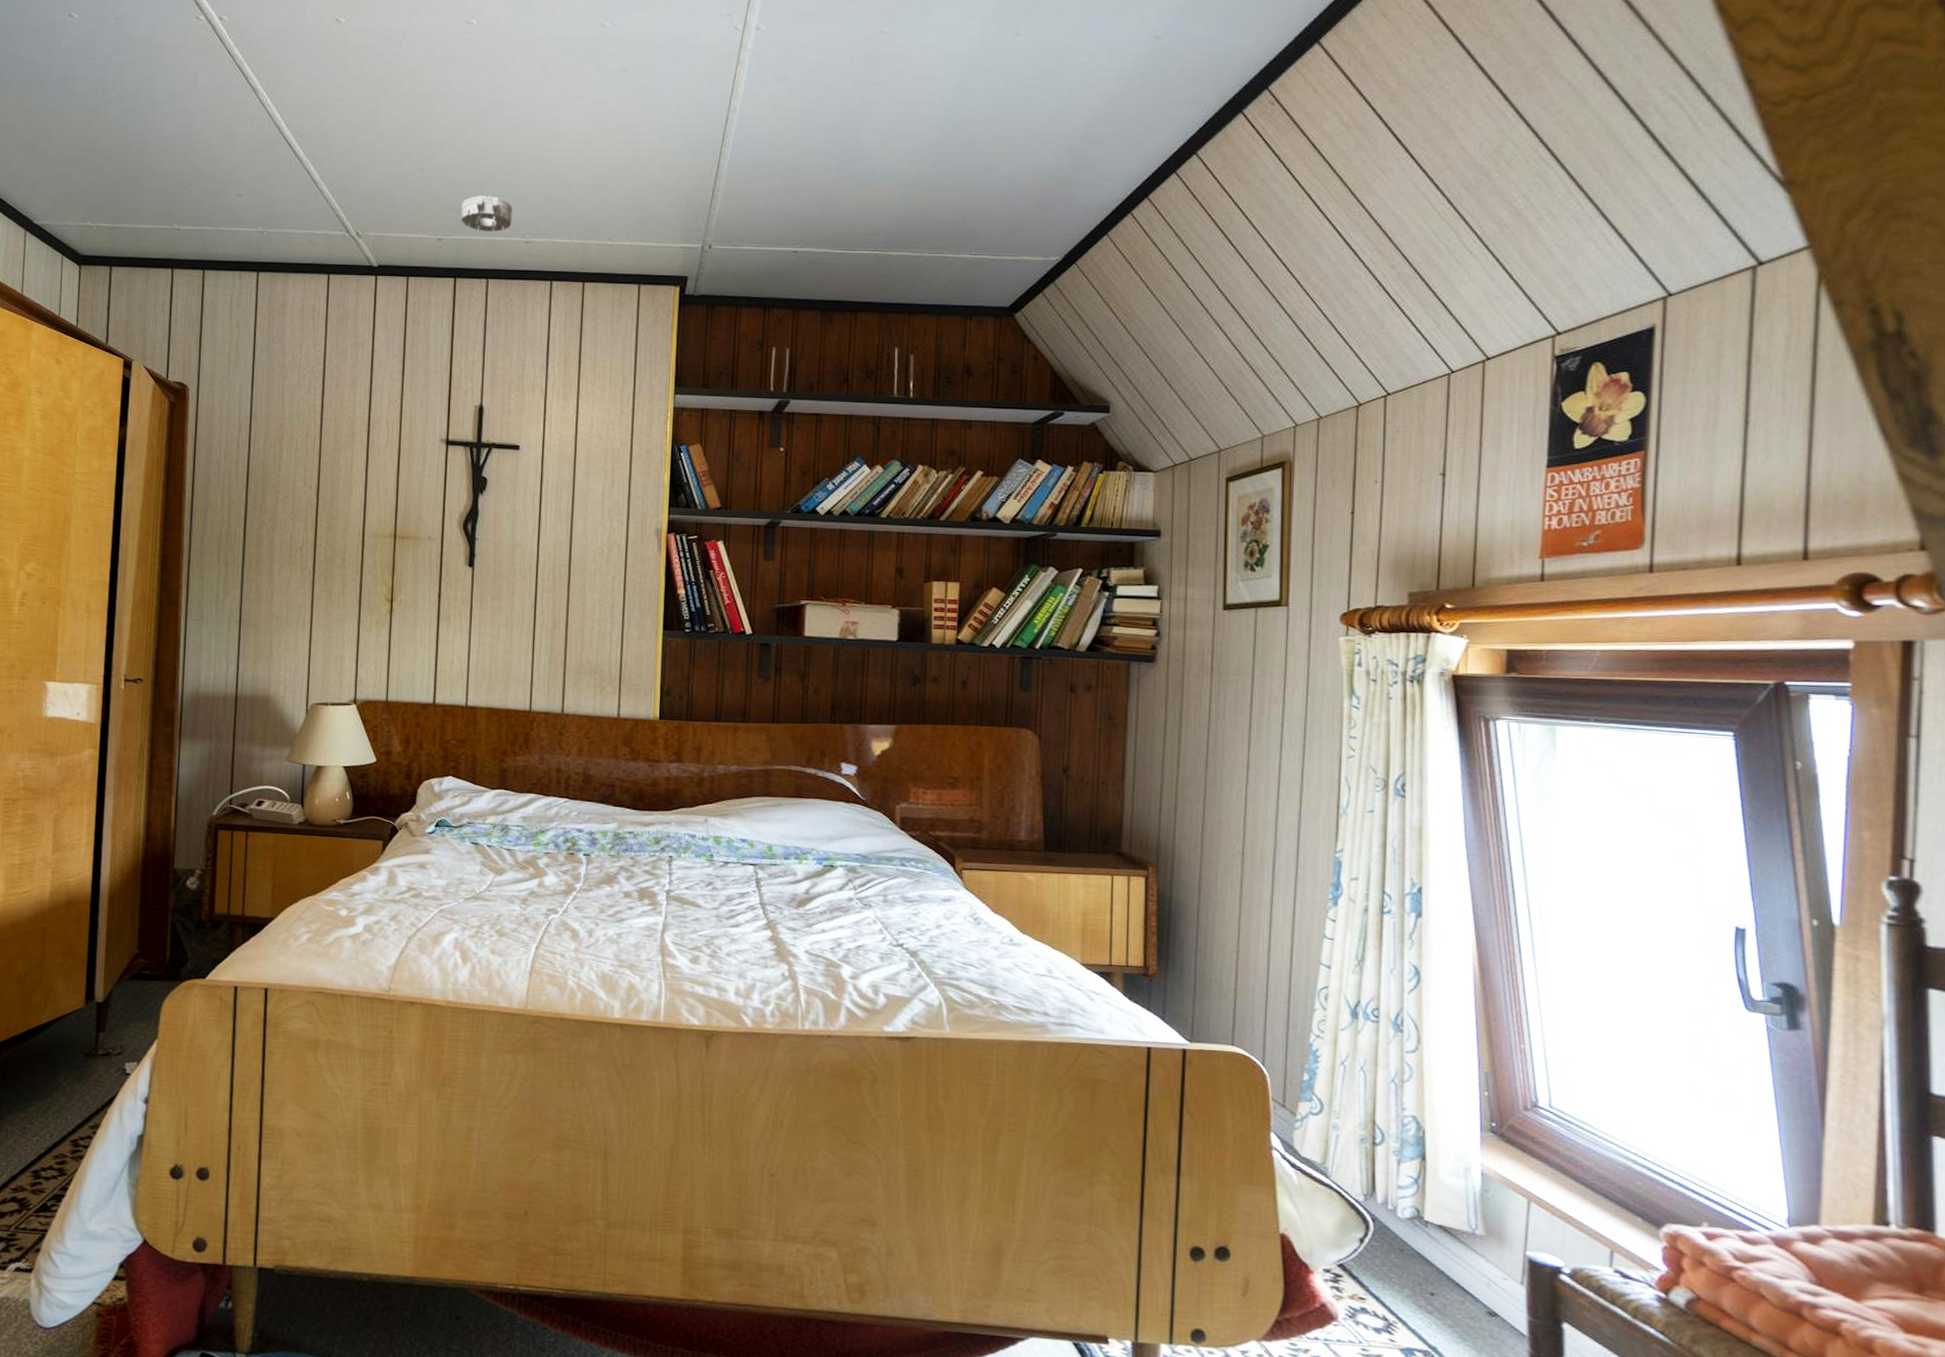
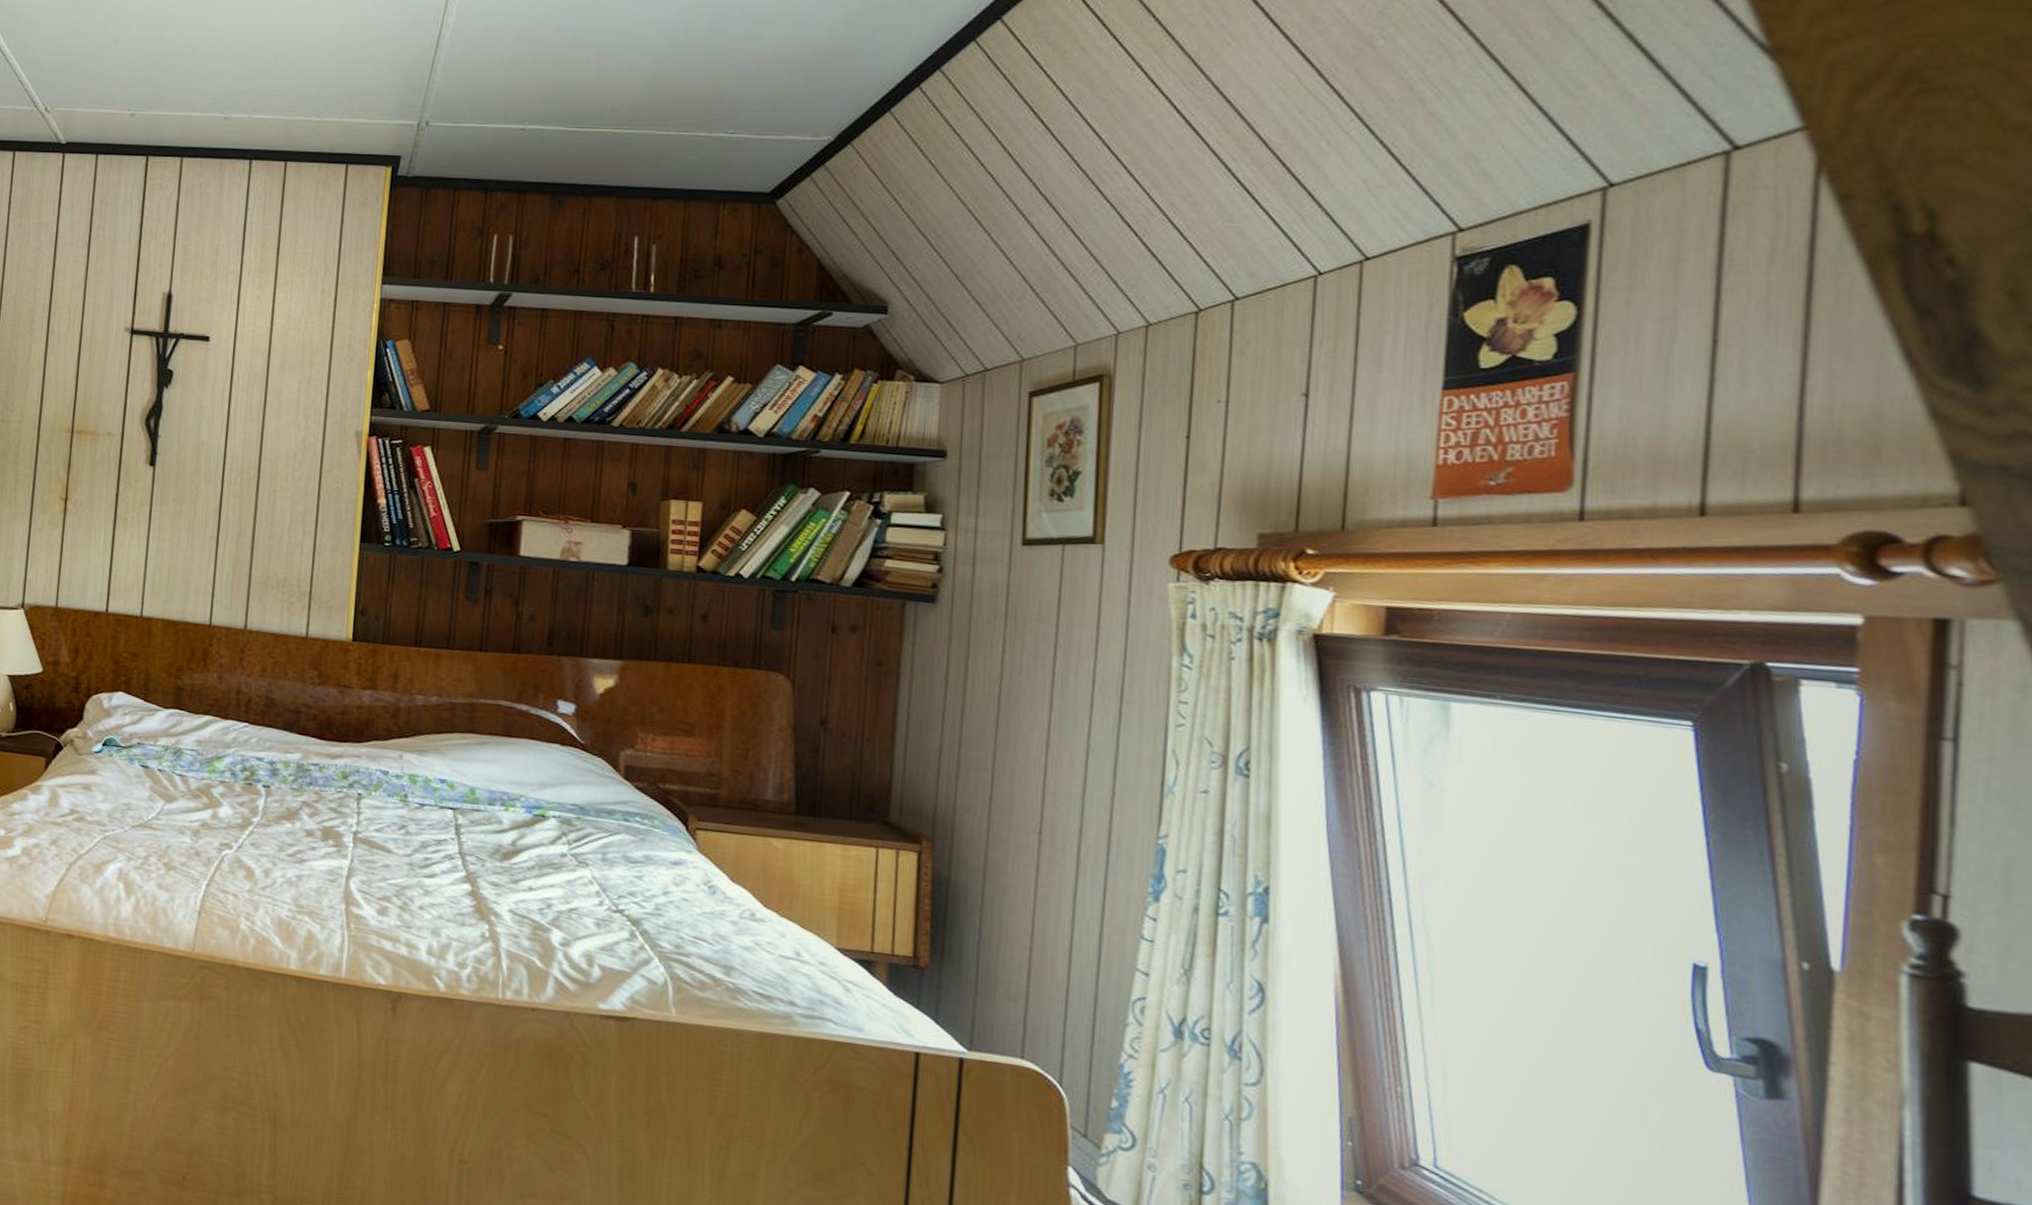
smoke detector: present [461,195,512,232] -> none [156,68,212,107]

